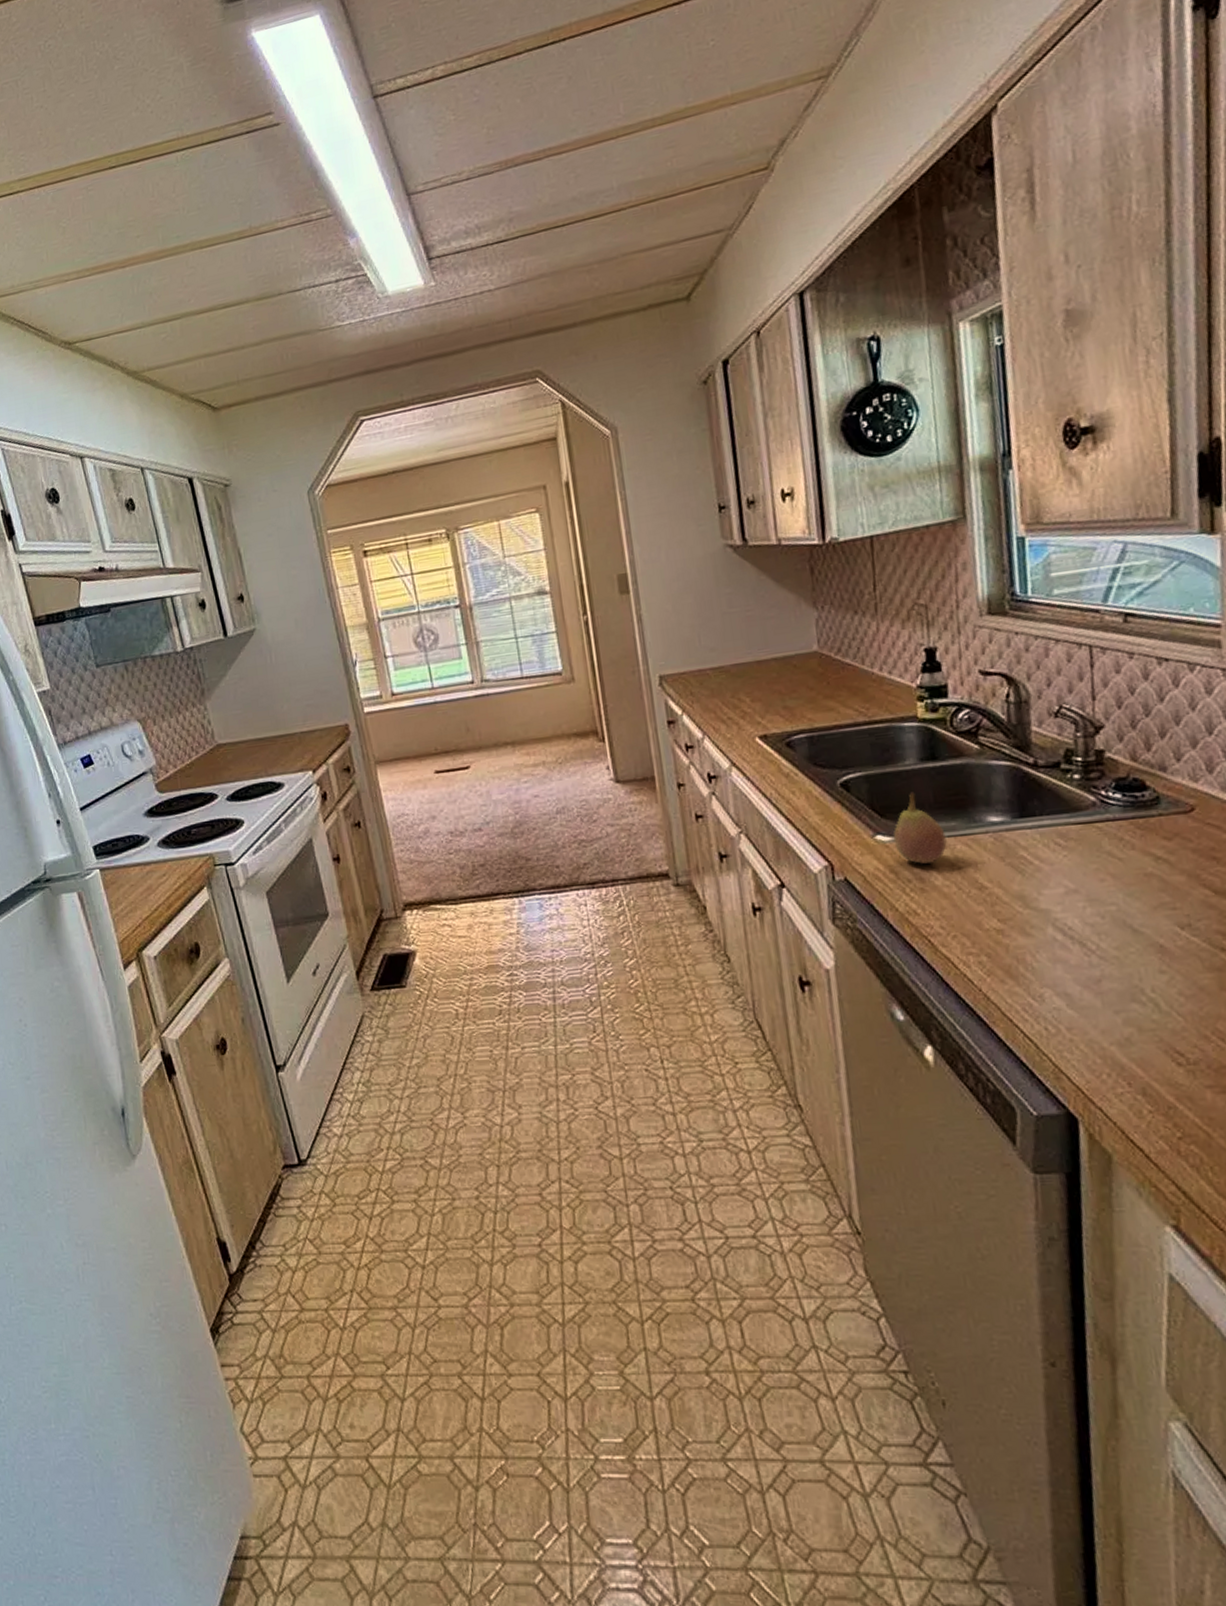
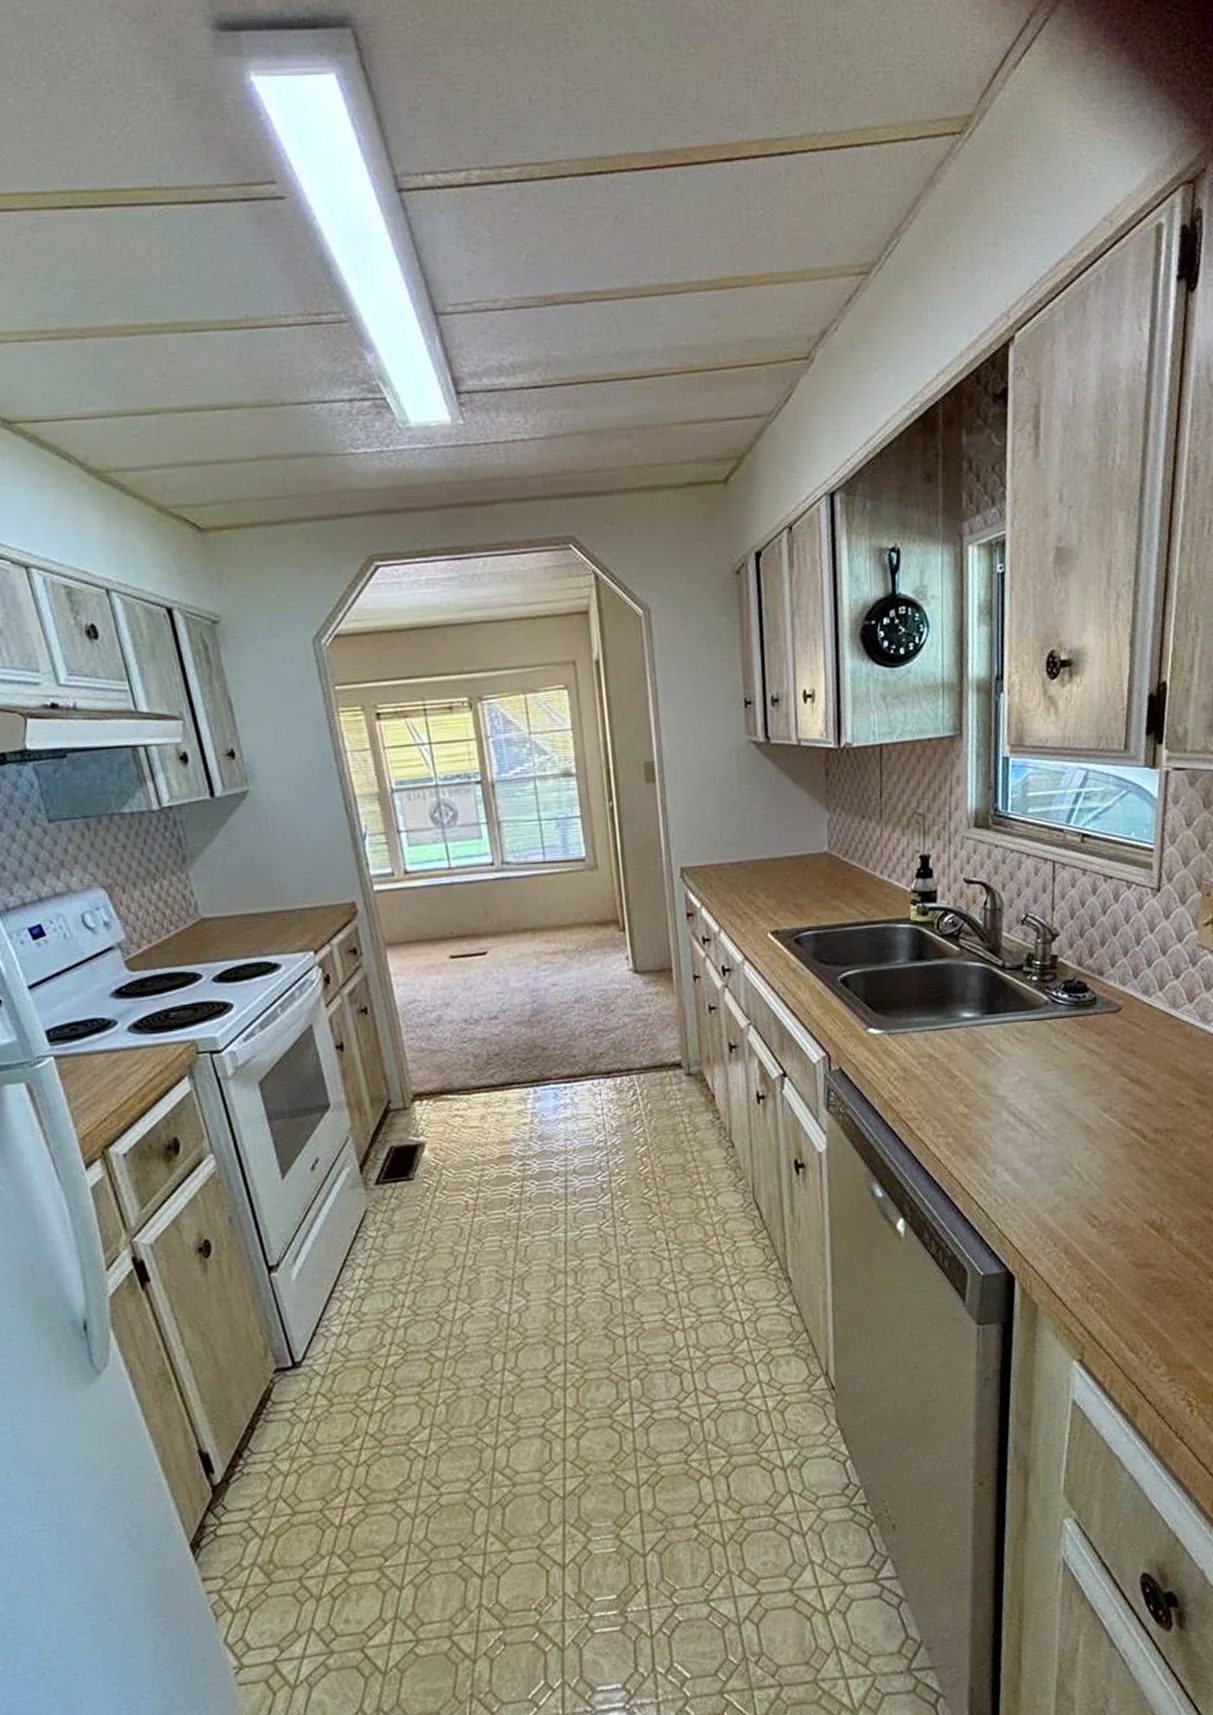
fruit: present [893,792,948,864] -> none [883,989,928,1055]

